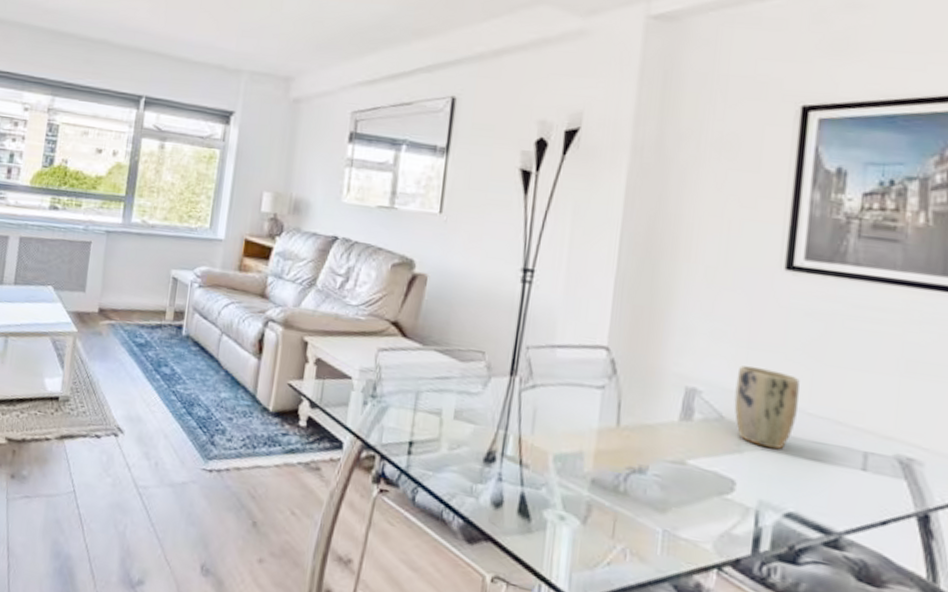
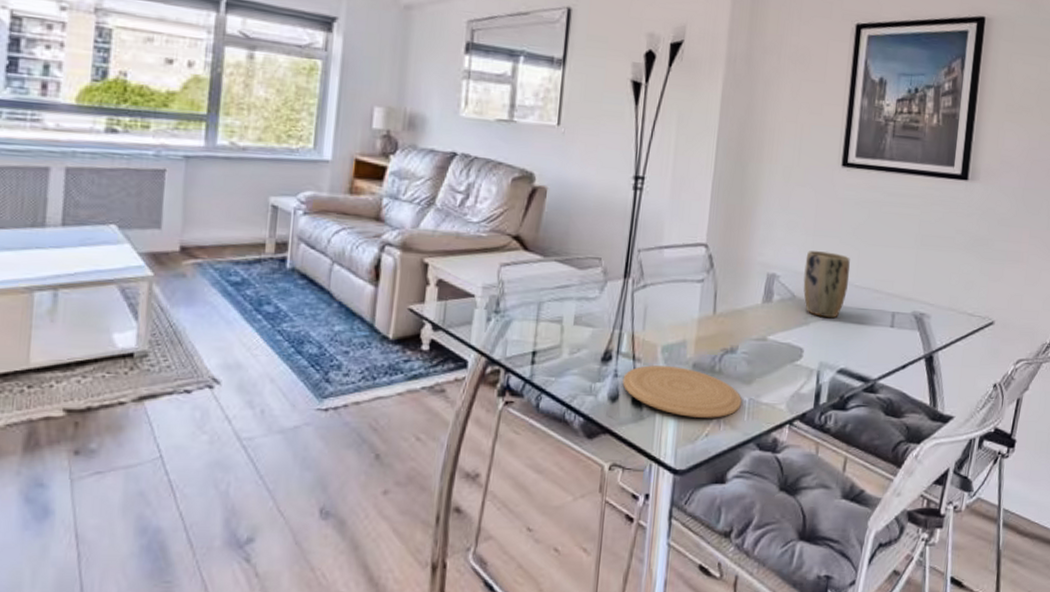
plate: none [507,473,653,546] -> present [622,365,742,418]

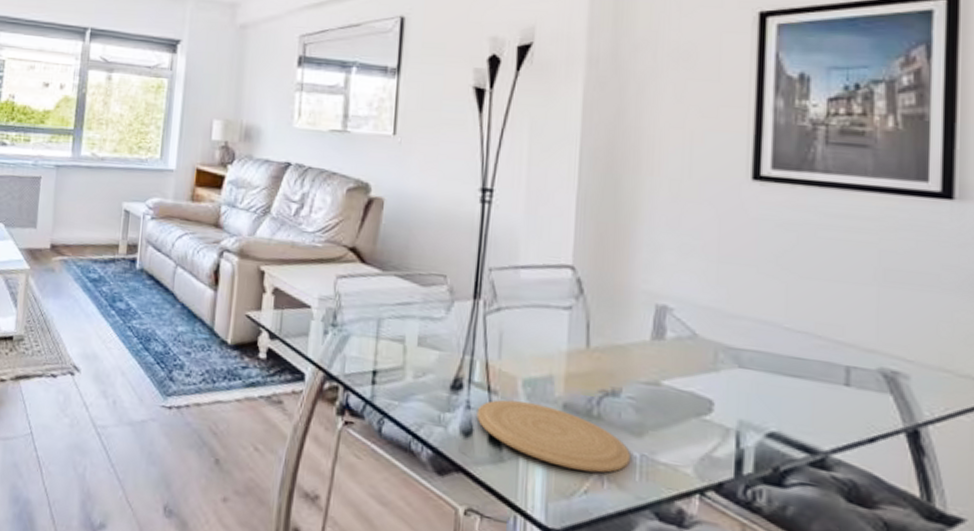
plant pot: present [803,250,850,319] -> none [707,280,775,367]

